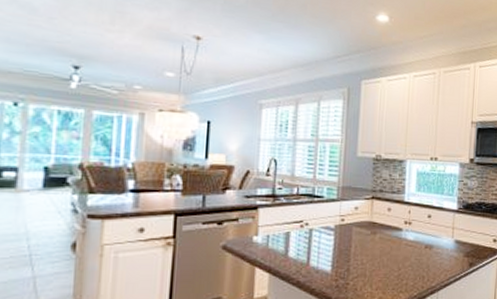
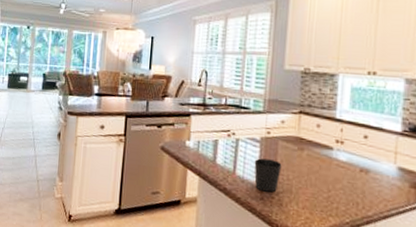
cup: none [328,246,356,279] -> present [254,158,282,193]

